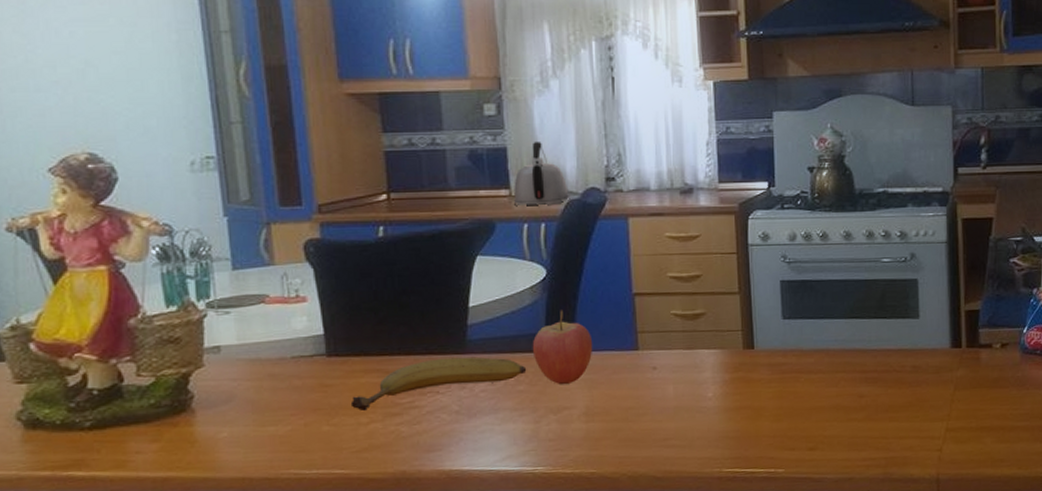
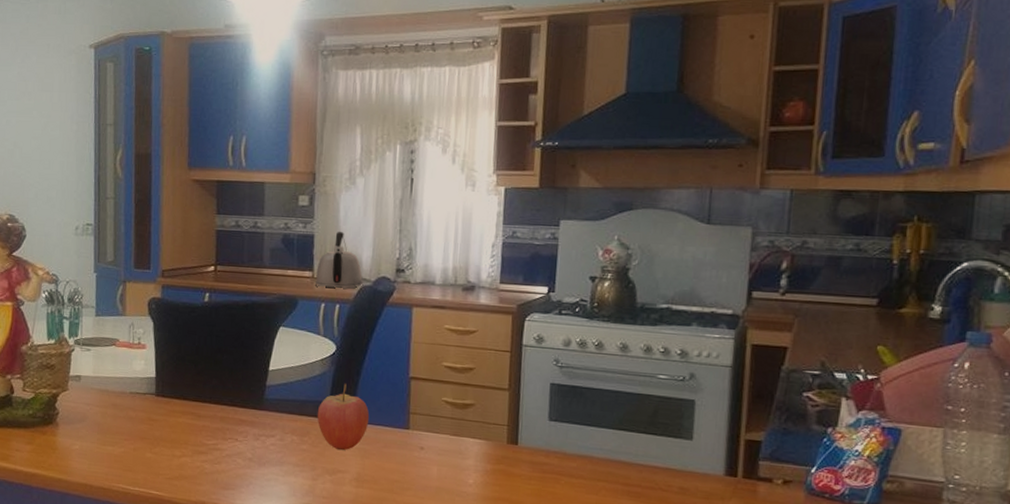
fruit: present [350,357,527,412] -> none [169,410,311,446]

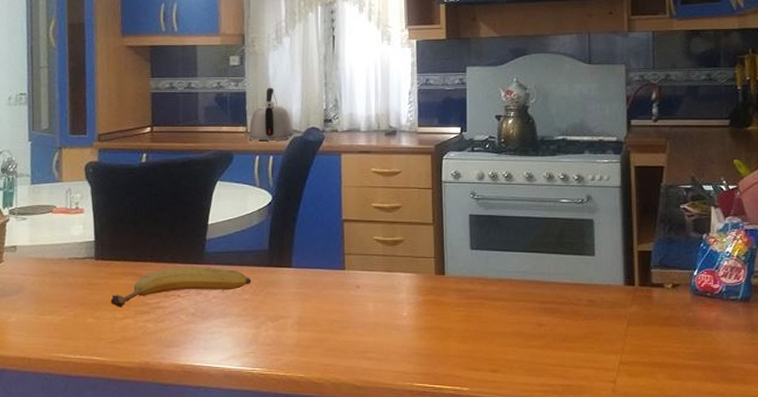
fruit: none [169,410,311,446] -> present [110,267,252,308]
fruit: present [317,383,370,451] -> none [257,231,307,297]

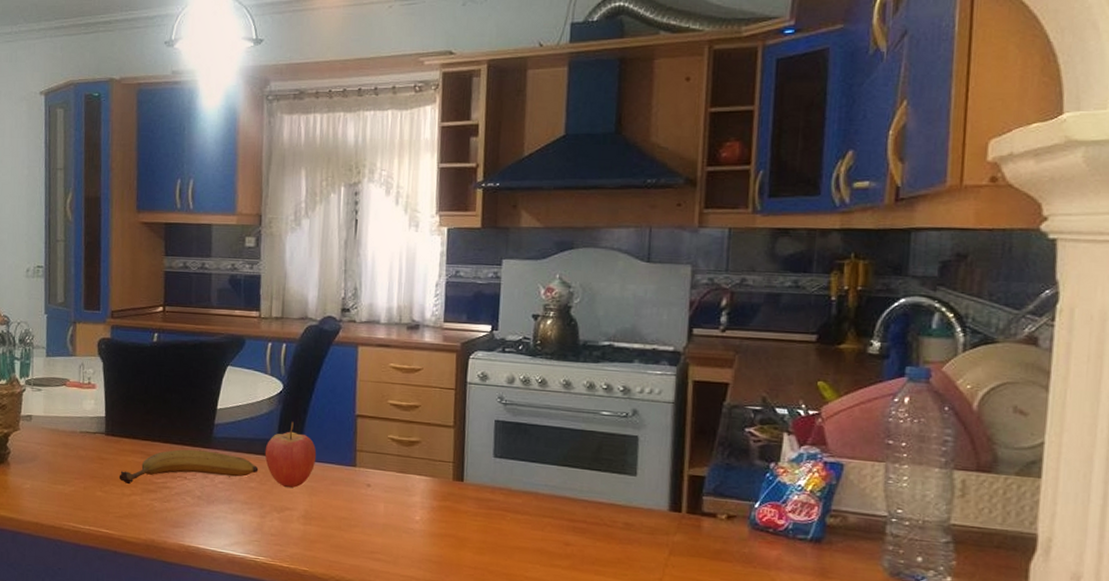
kettle: present [249,88,293,142] -> none [262,272,309,329]
fruit: none [257,231,307,297] -> present [264,421,317,488]

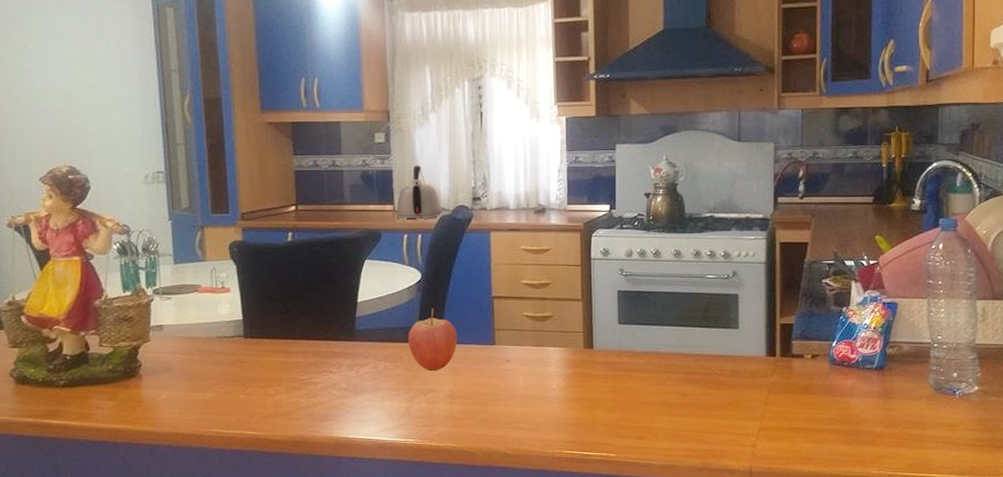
fruit: present [119,449,259,485] -> none [261,344,403,385]
kettle: none [262,272,309,329] -> present [397,166,442,220]

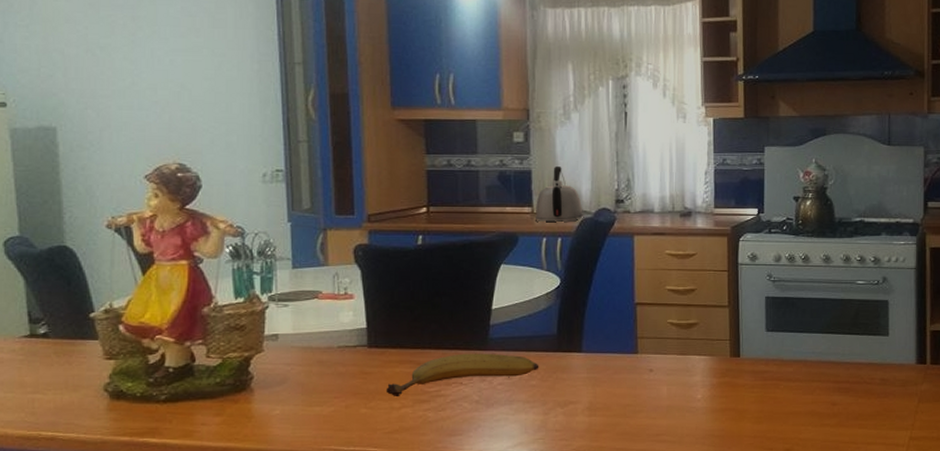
fruit: none [261,344,403,385] -> present [386,353,539,397]
fruit: present [407,308,458,371] -> none [545,315,598,382]

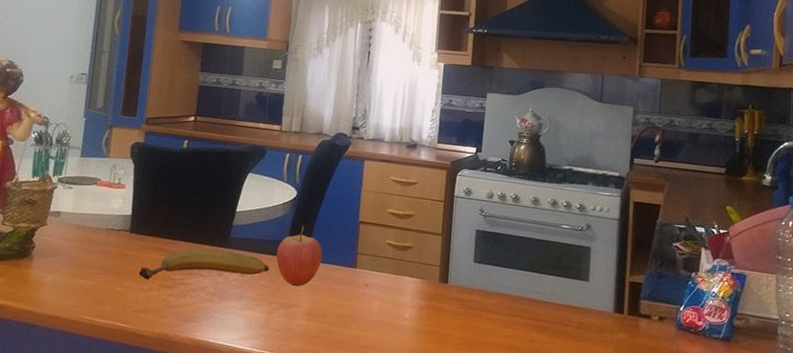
kettle: present [536,167,583,223] -> none [282,92,324,143]
fruit: none [545,315,598,382] -> present [276,225,323,287]

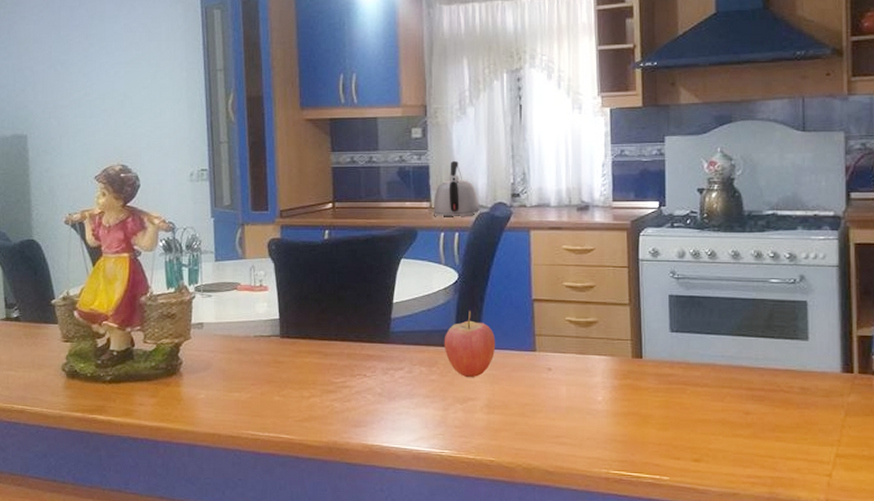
fruit: present [138,248,270,280] -> none [296,346,439,387]
kettle: none [282,92,324,143] -> present [434,161,480,217]

